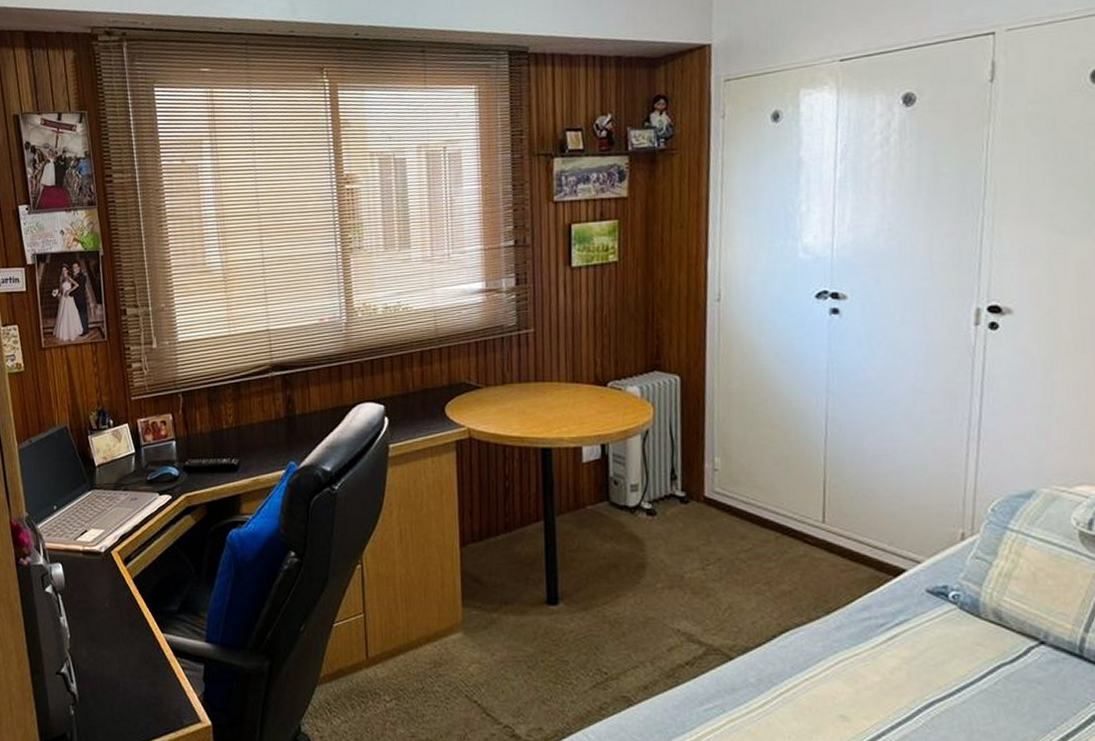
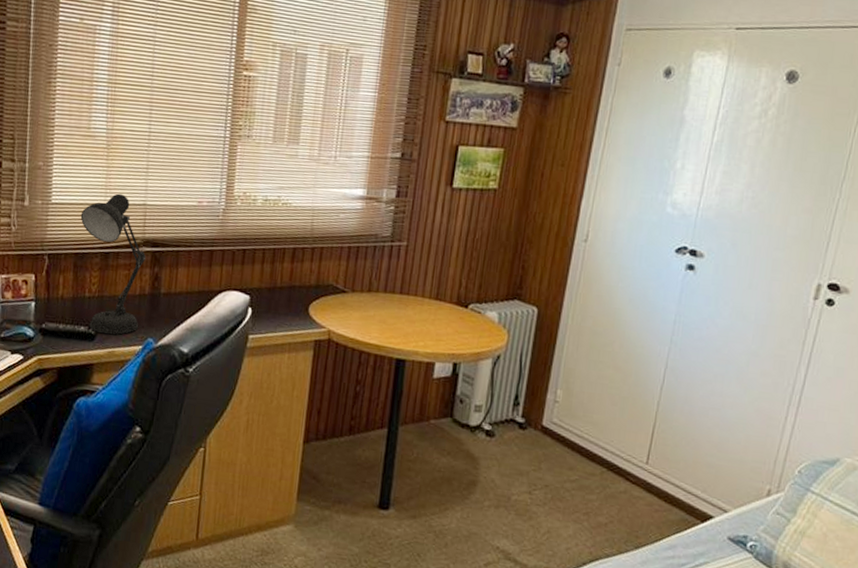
desk lamp: none [208,323,279,463] -> present [80,193,146,335]

